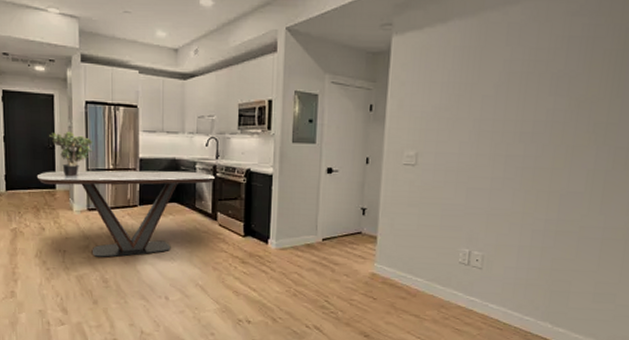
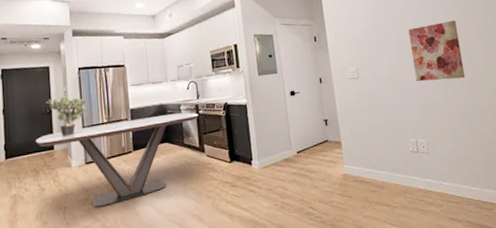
wall art: none [489,109,566,188] -> present [408,20,465,82]

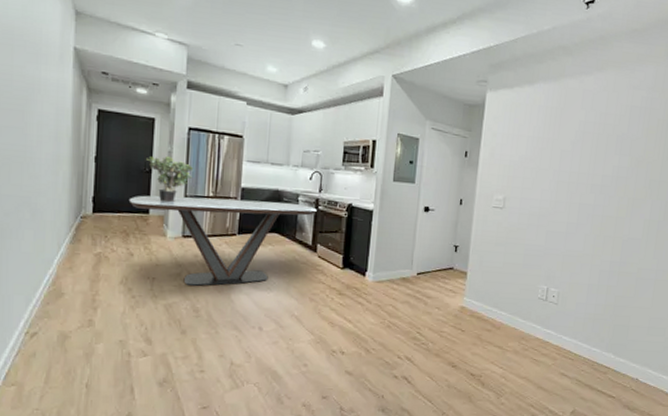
wall art: present [408,20,465,82] -> none [565,166,628,234]

